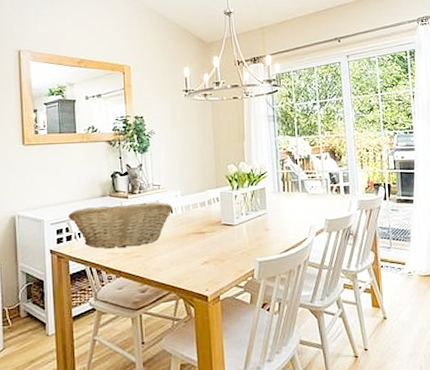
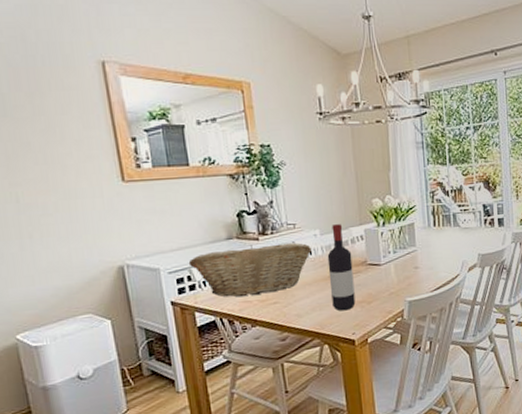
wine bottle: none [186,187,210,268] -> present [327,224,356,311]

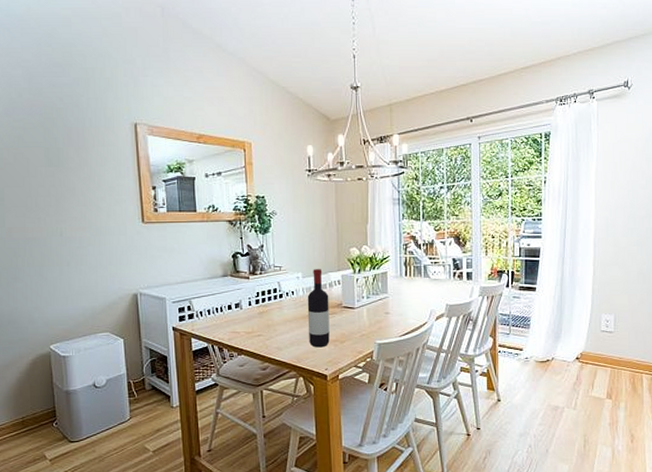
fruit basket: present [188,242,312,297] -> none [189,283,294,328]

